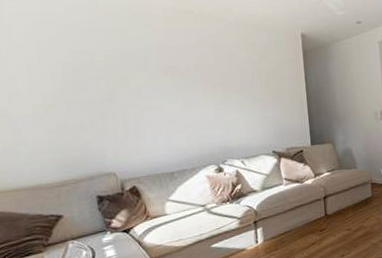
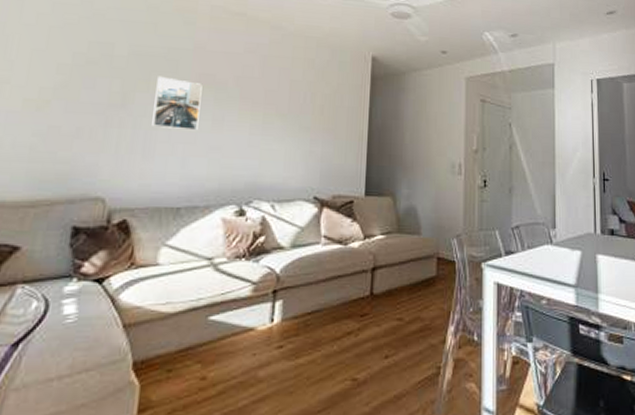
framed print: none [133,73,174,114] -> present [152,76,202,131]

